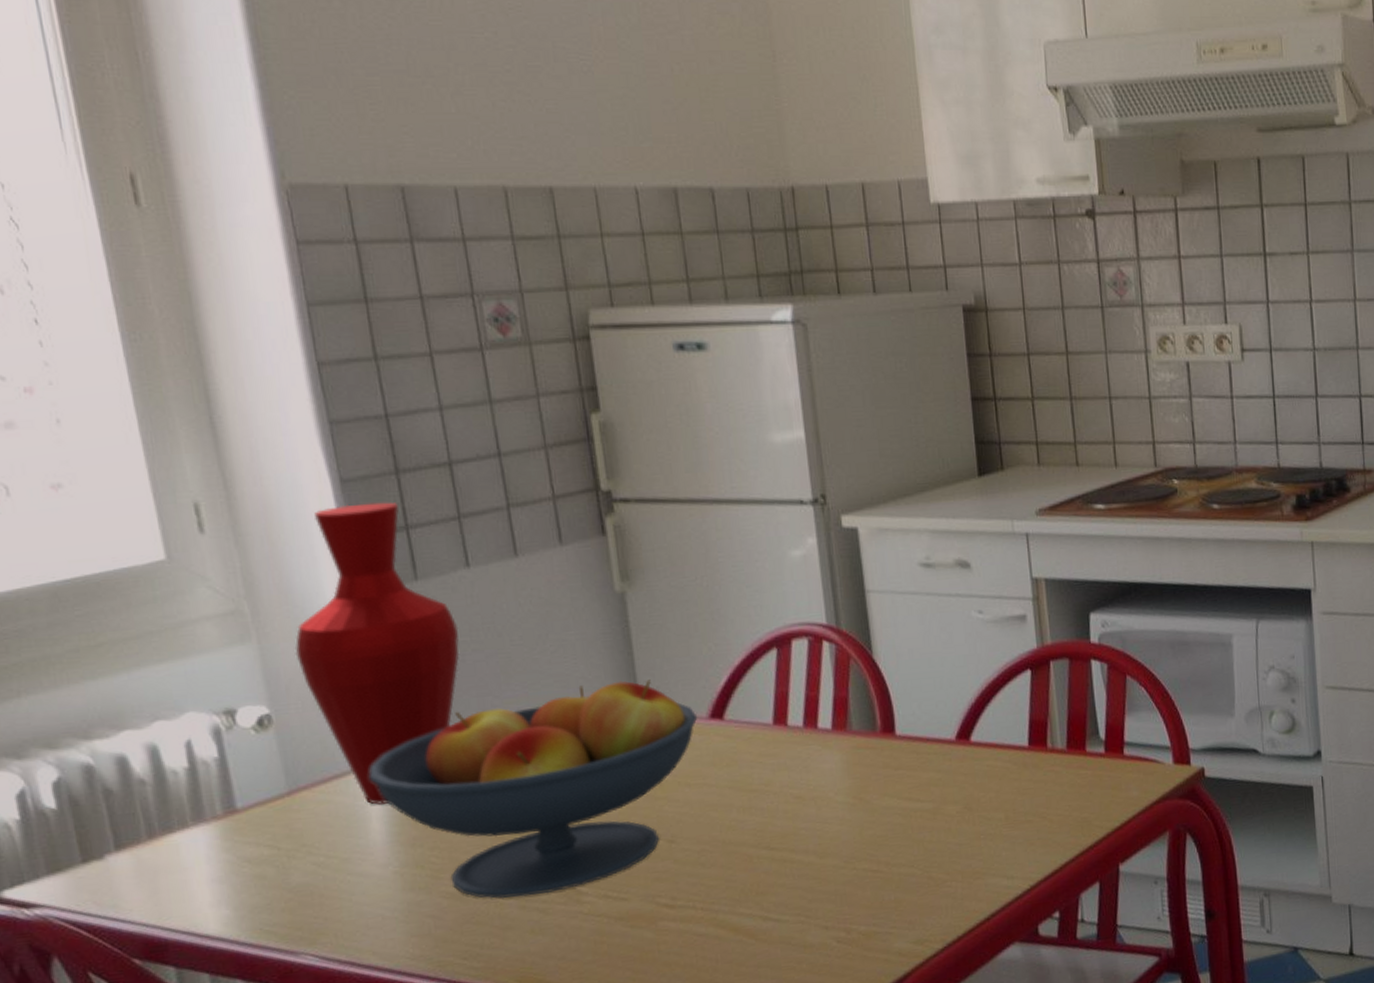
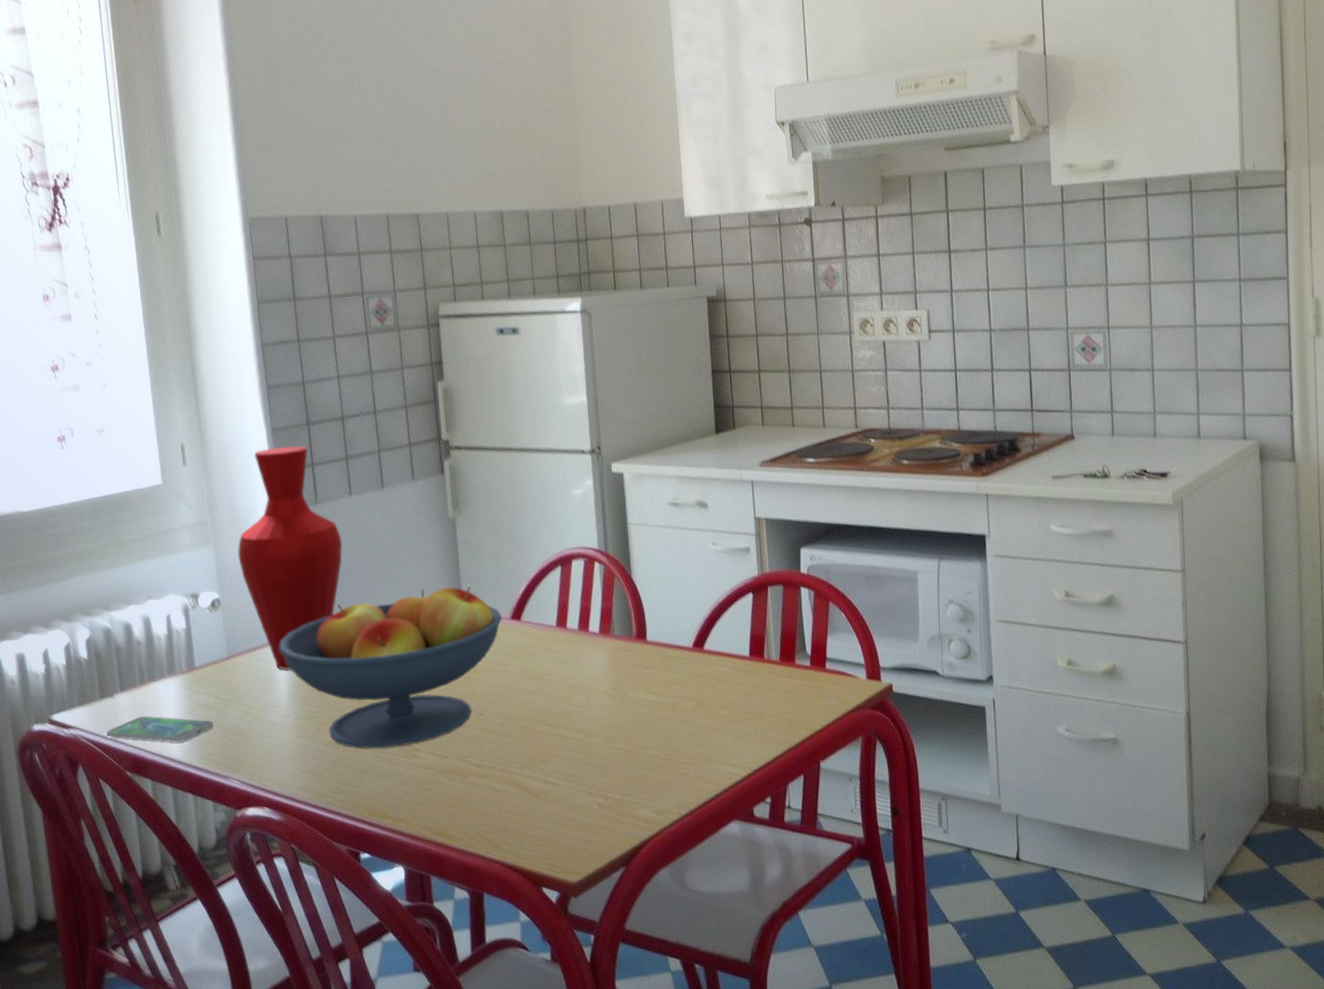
smartphone: none [96,879,272,915] -> present [107,715,214,743]

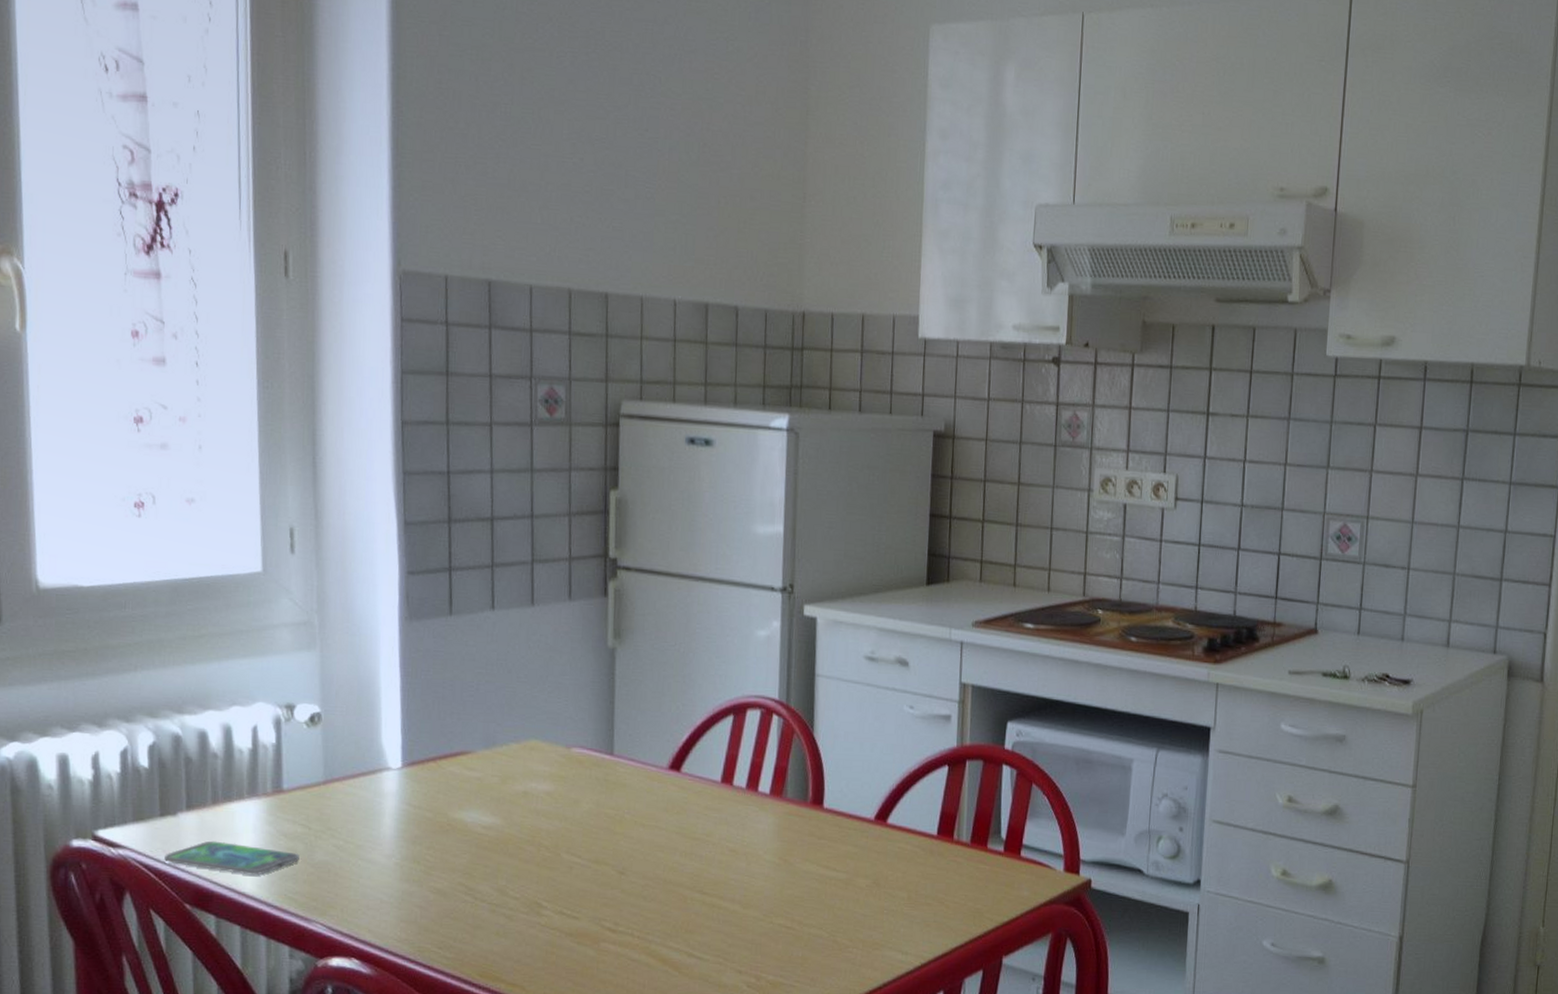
vase: present [237,446,343,670] -> none [347,543,478,803]
fruit bowl: present [280,586,503,749] -> none [389,724,660,903]

